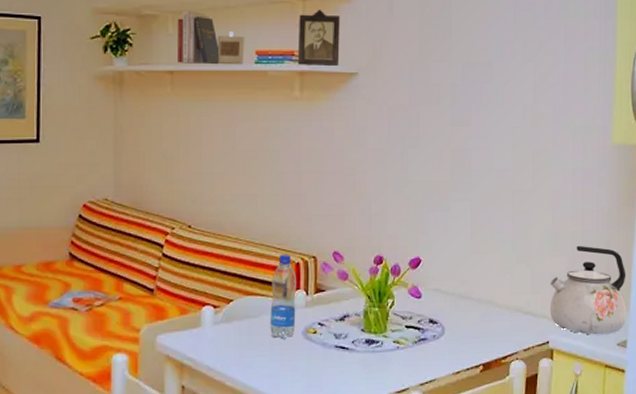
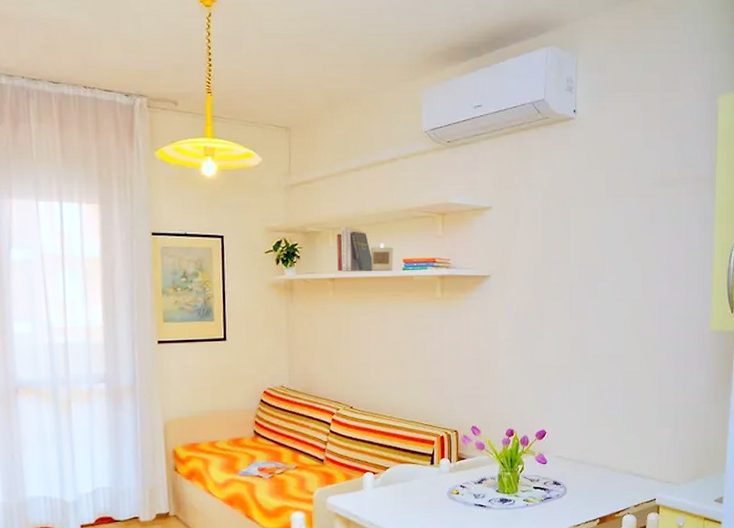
bottle: present [270,255,296,339] -> none [420,429,442,499]
photo frame: present [297,9,340,67] -> none [438,222,474,271]
kettle: present [549,245,627,335] -> none [656,417,723,493]

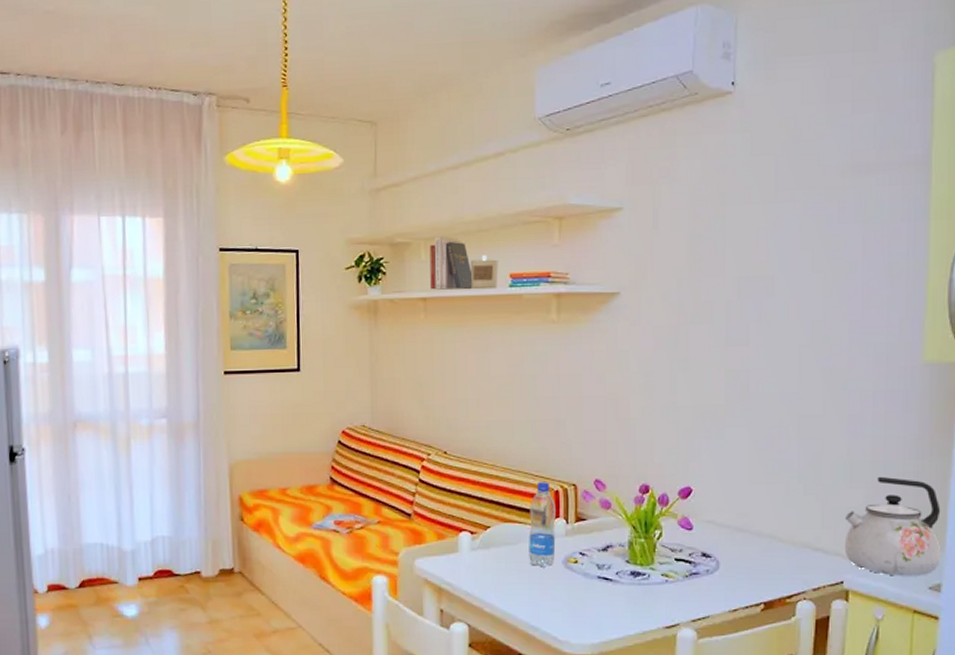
bottle: none [420,429,442,499] -> present [529,482,556,567]
kettle: none [656,417,723,493] -> present [844,476,941,576]

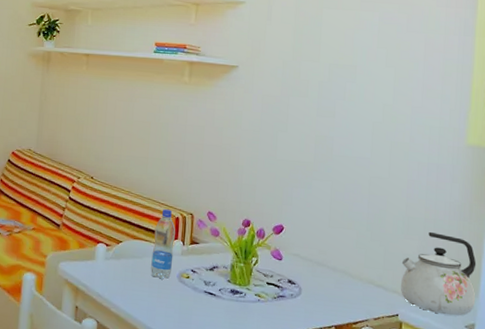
books: present [429,236,473,290] -> none [93,8,126,52]
candle: present [470,255,499,290] -> none [124,26,147,53]

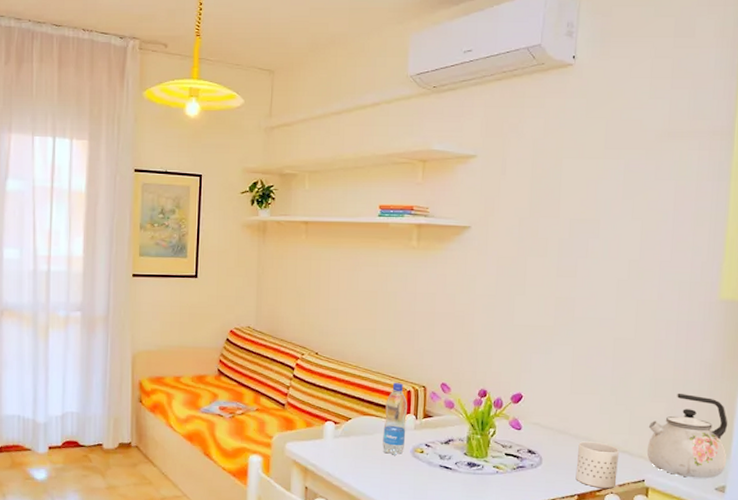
mug: none [333,274,375,322] -> present [575,441,620,489]

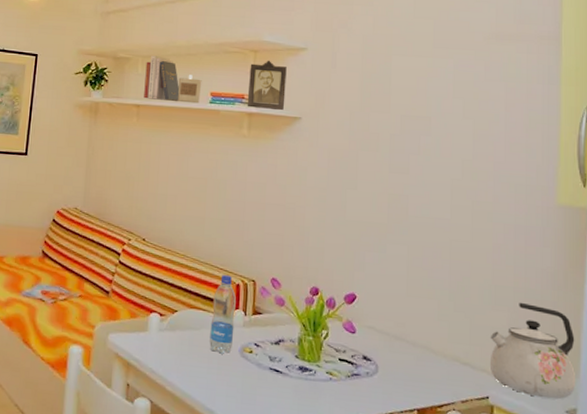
books: none [312,171,348,217] -> present [144,56,179,102]
candle: none [345,188,370,218] -> present [177,75,202,104]
photo frame: none [416,169,456,221] -> present [247,60,287,111]
mug: present [575,441,620,489] -> none [414,349,461,405]

